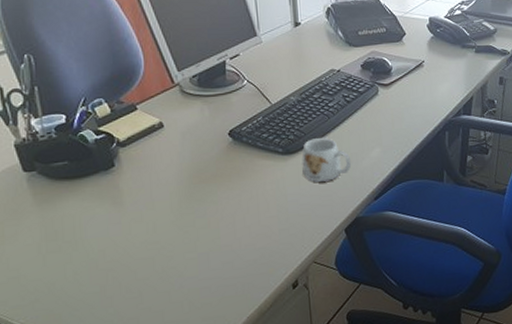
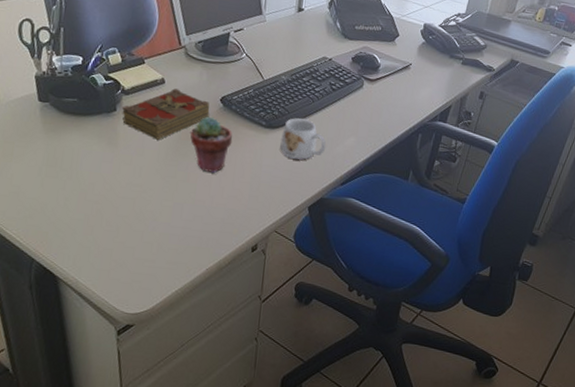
book: none [120,130,219,189] -> present [121,88,210,140]
potted succulent: none [201,153,250,214] -> present [190,116,233,174]

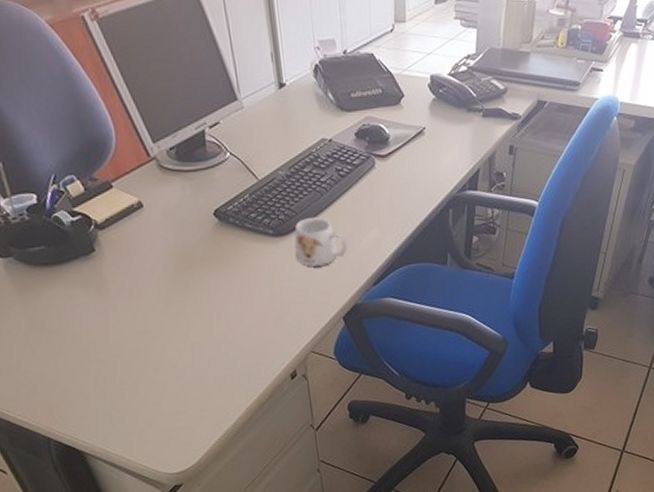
book: present [121,88,210,140] -> none [100,210,206,276]
potted succulent: present [190,116,233,174] -> none [188,236,240,302]

